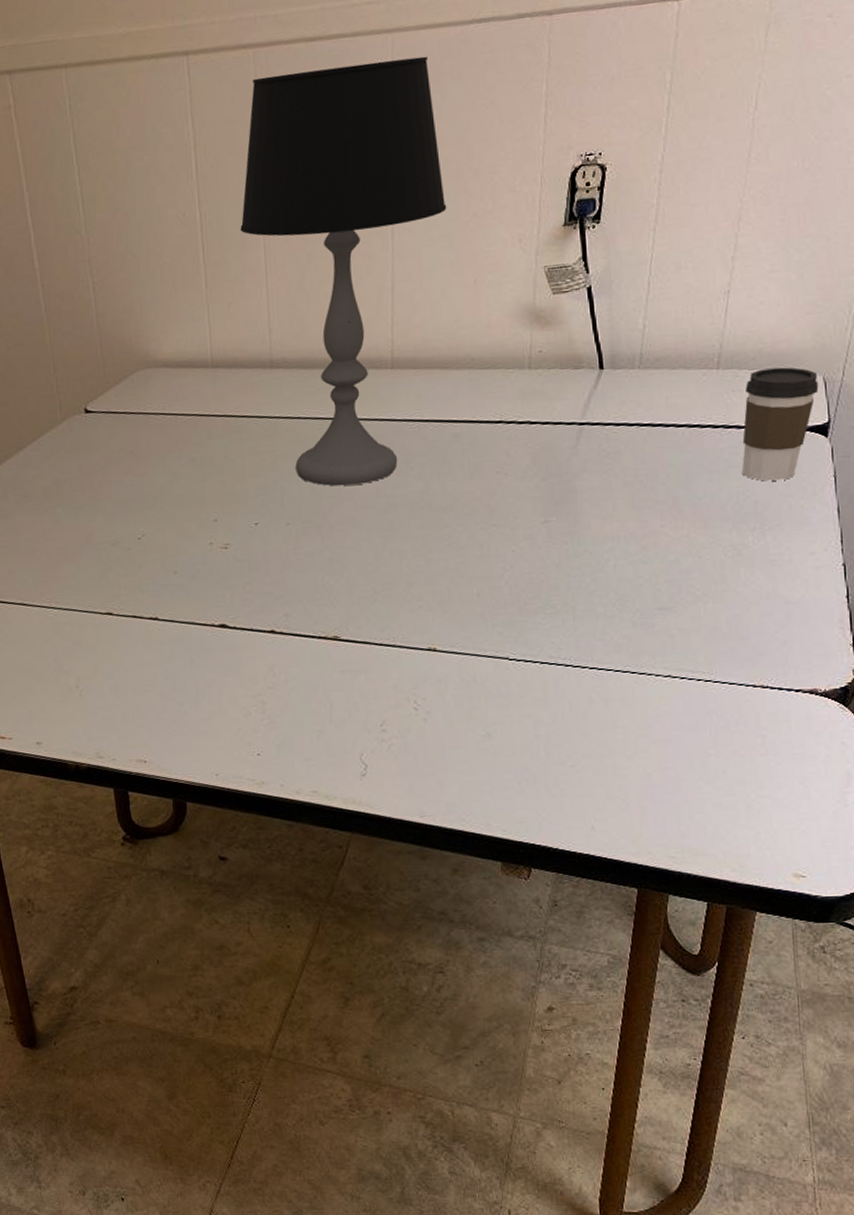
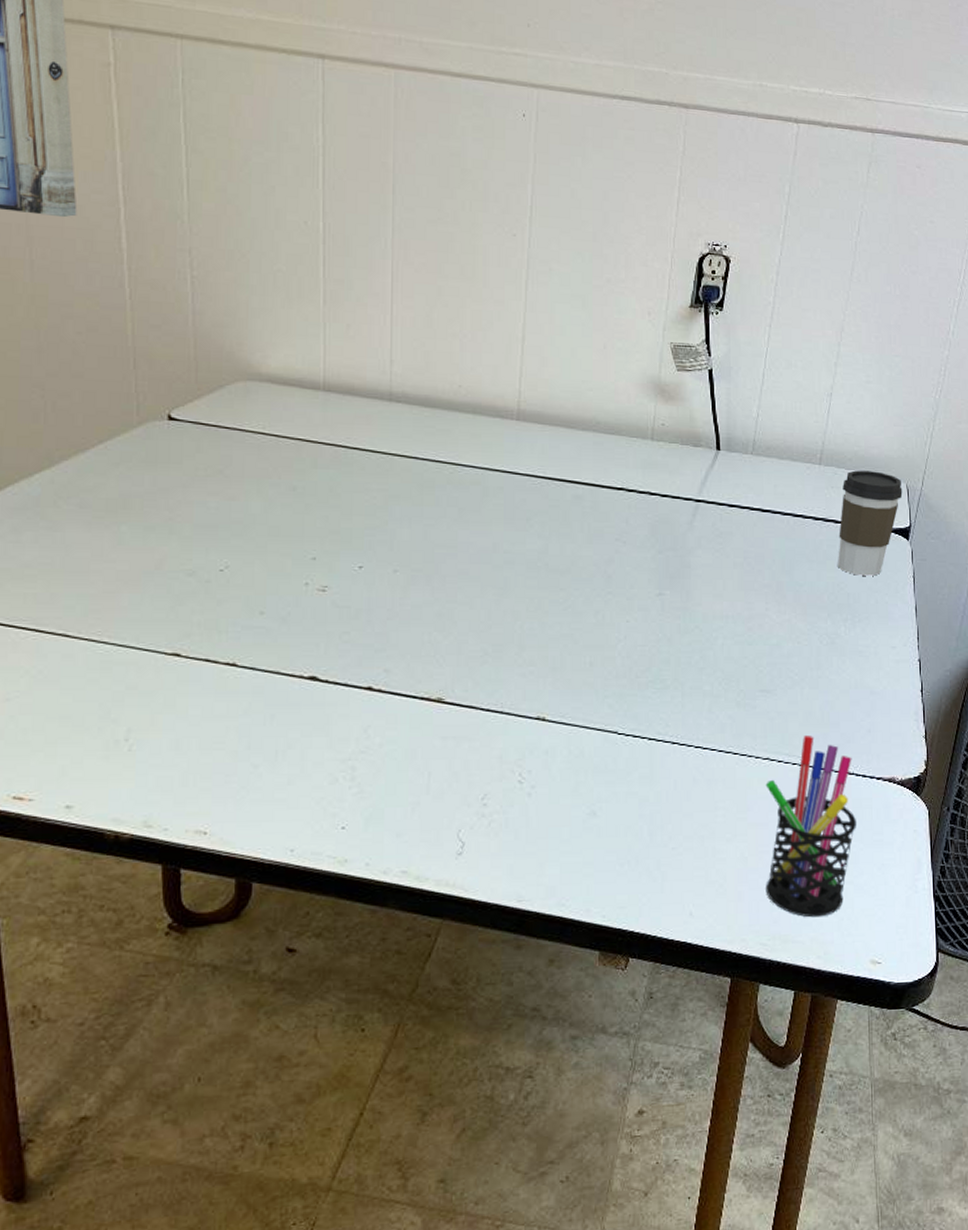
table lamp: present [240,56,447,486] -> none [367,99,582,536]
pen holder: none [667,651,774,832] -> present [765,736,857,918]

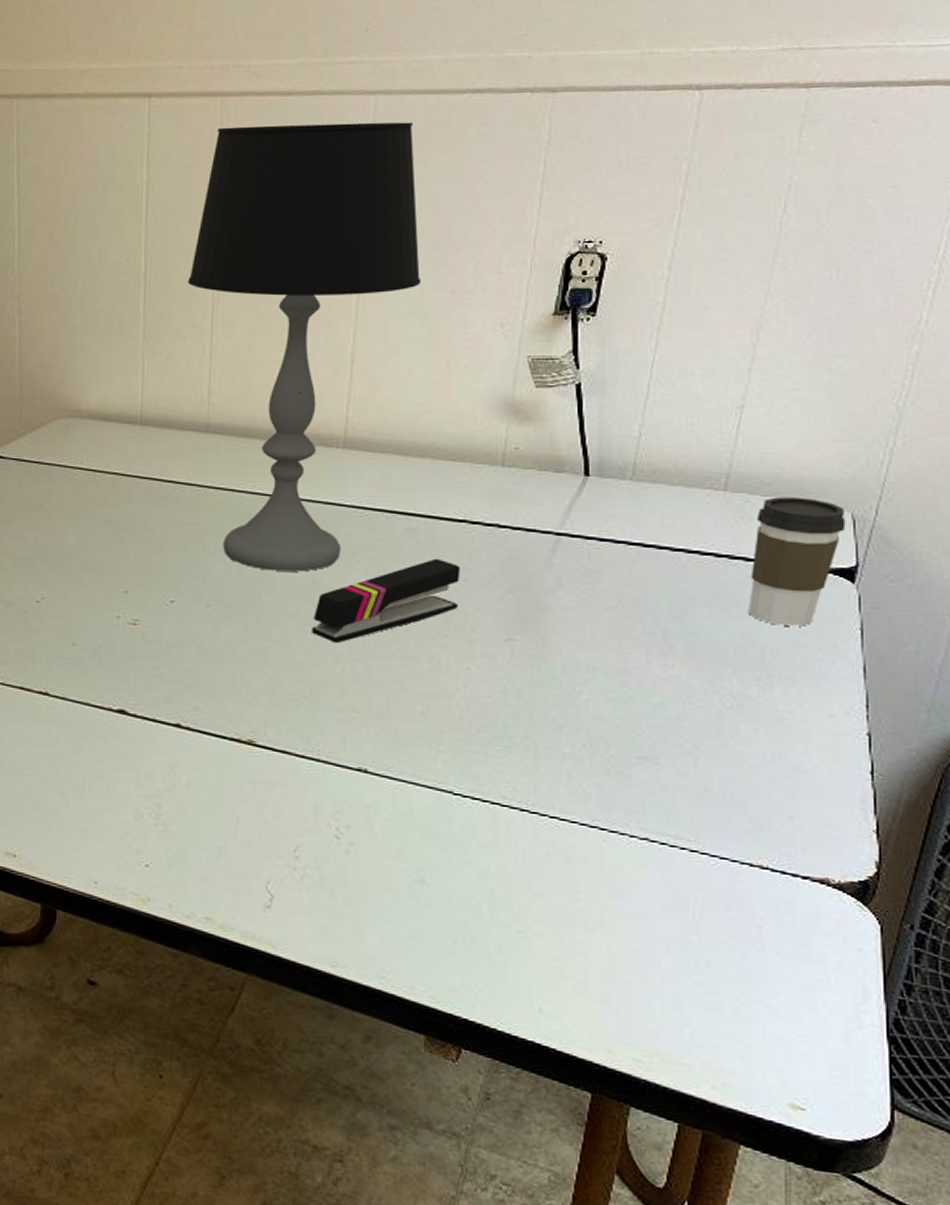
table lamp: none [367,99,582,536] -> present [188,122,422,572]
stapler: none [493,522,619,603] -> present [312,558,460,644]
pen holder: present [765,736,857,918] -> none [641,816,773,1039]

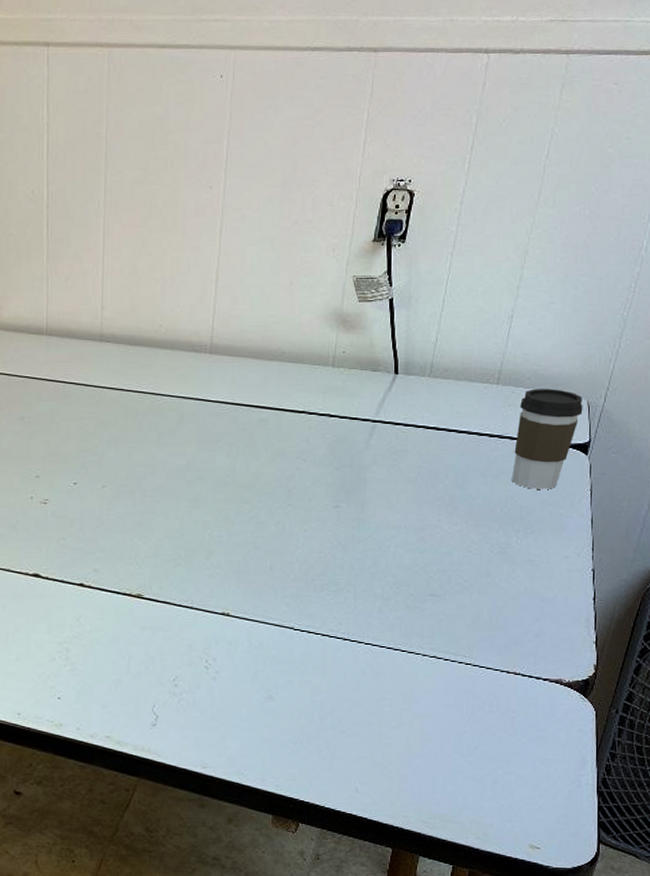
table lamp: present [188,122,422,572] -> none [83,74,271,456]
stapler: present [312,558,460,644] -> none [186,443,300,514]

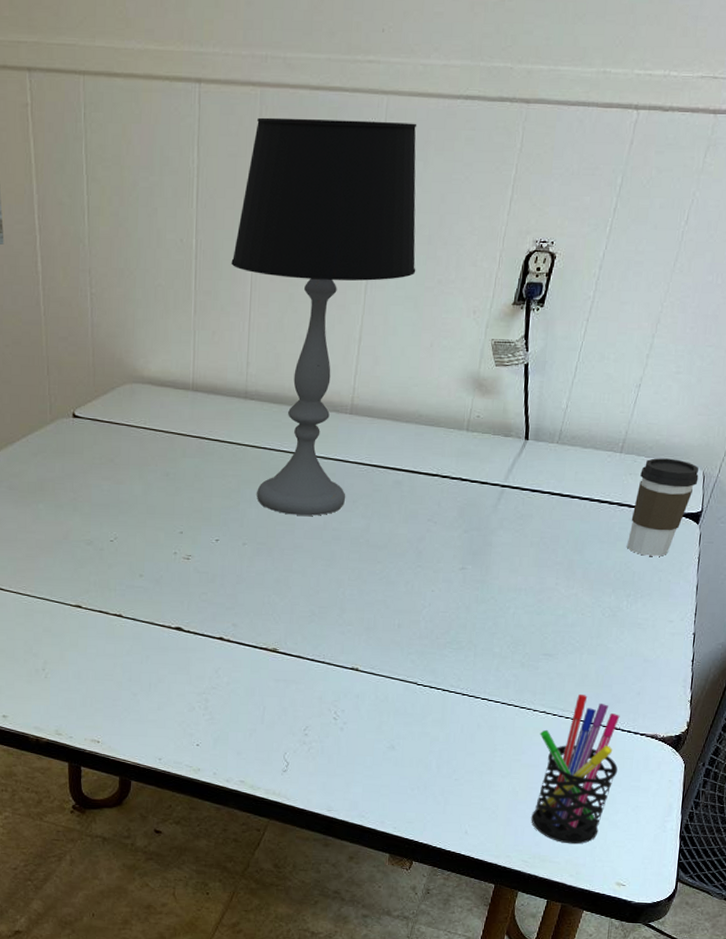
table lamp: none [83,74,271,456] -> present [231,117,417,516]
pen holder: none [428,637,522,802] -> present [531,695,620,844]

